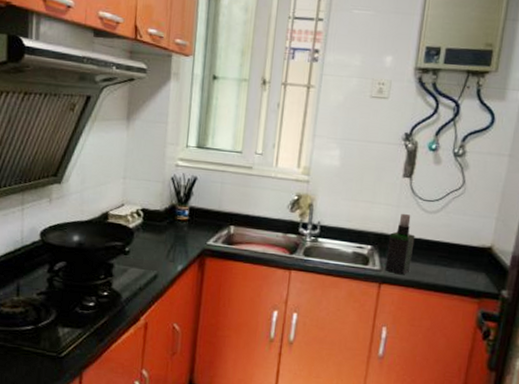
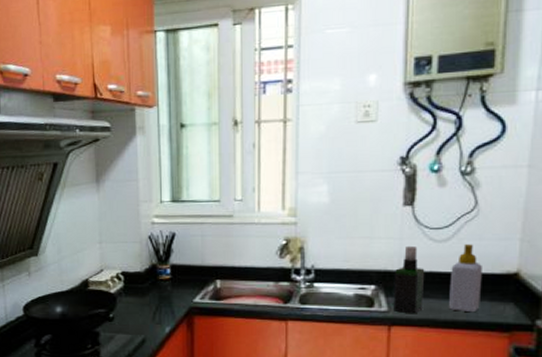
soap bottle: none [432,217,463,279] -> present [449,244,482,313]

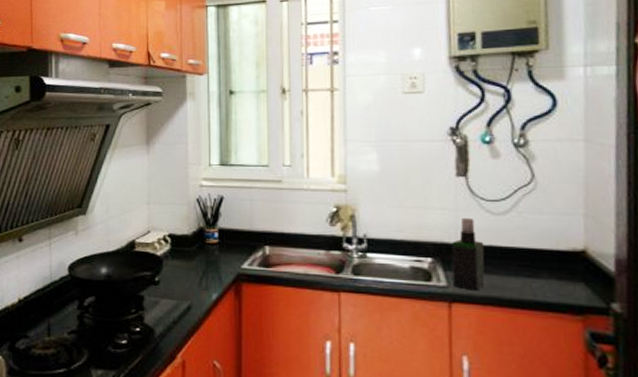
soap bottle: present [449,244,482,313] -> none [512,218,547,292]

